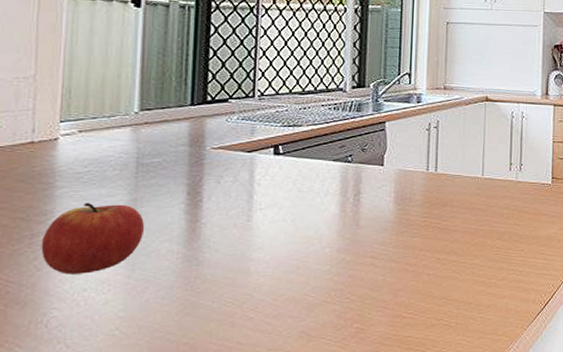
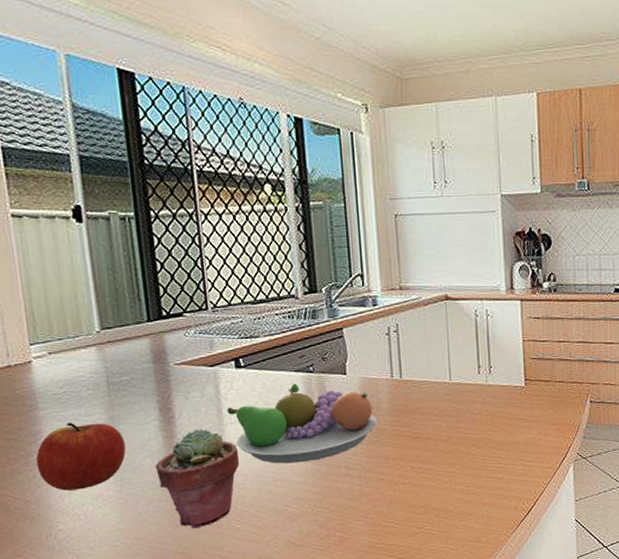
potted succulent: none [173,214,264,318] -> present [155,429,240,529]
fruit bowl: none [258,172,408,252] -> present [226,383,377,464]

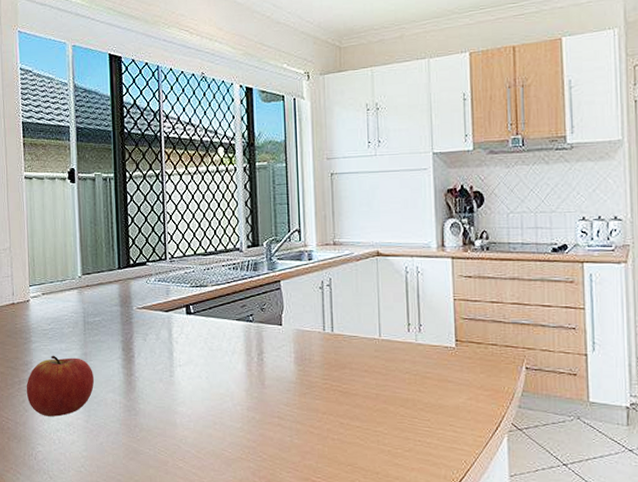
potted succulent: present [155,429,240,529] -> none [116,369,186,463]
fruit bowl: present [226,383,377,464] -> none [177,331,309,409]

